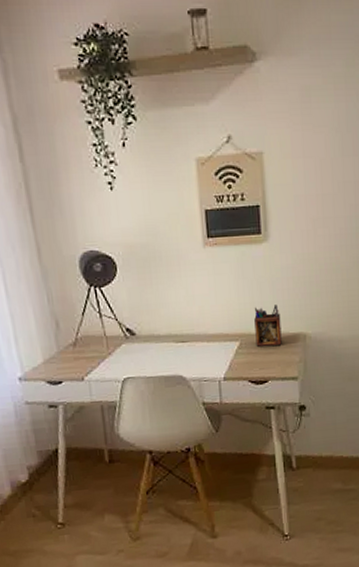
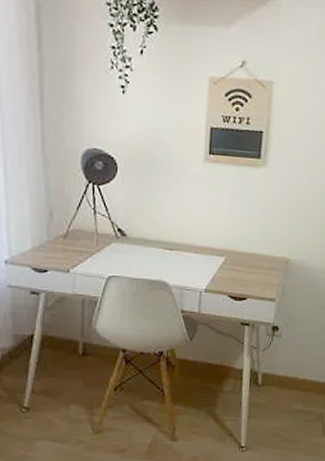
desk organizer: present [254,304,282,347] -> none [240,227,268,267]

